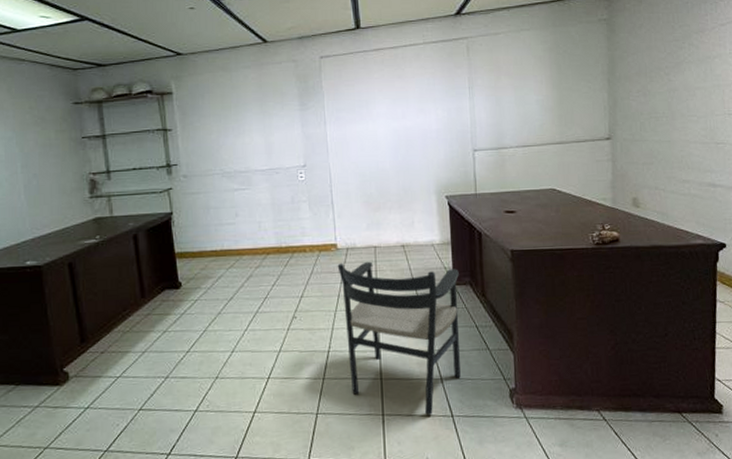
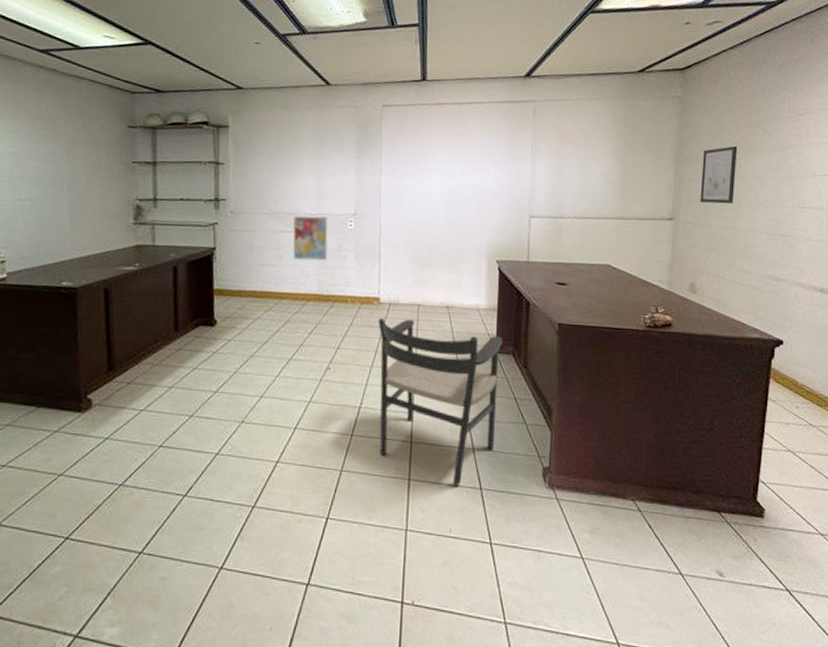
wall art: none [244,171,283,216] -> present [293,215,328,261]
wall art: none [633,61,667,119] -> present [700,145,738,204]

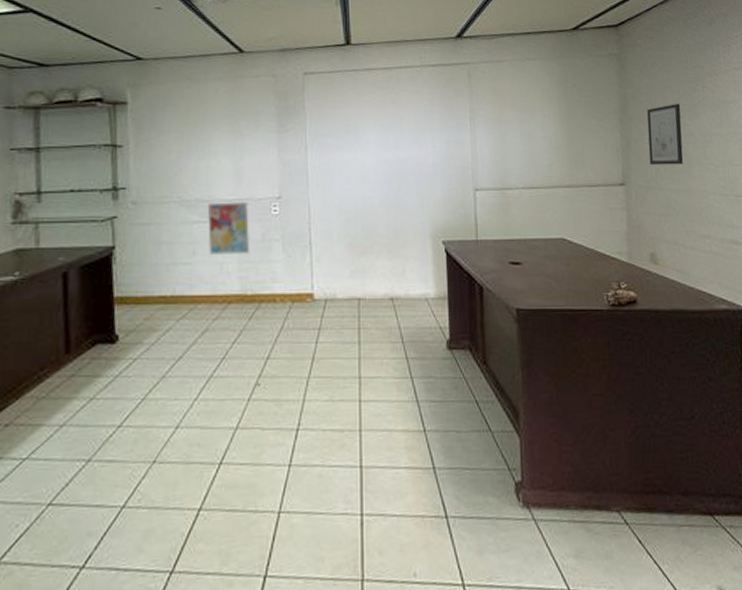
chair: present [378,317,502,485] -> none [313,316,458,515]

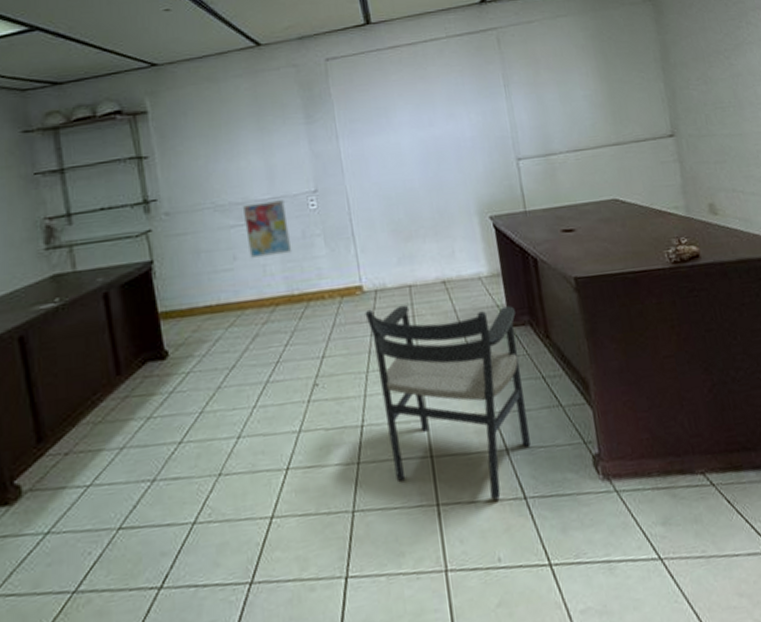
chair: none [313,316,458,515] -> present [365,305,530,500]
wall art: present [647,103,684,165] -> none [689,43,734,111]

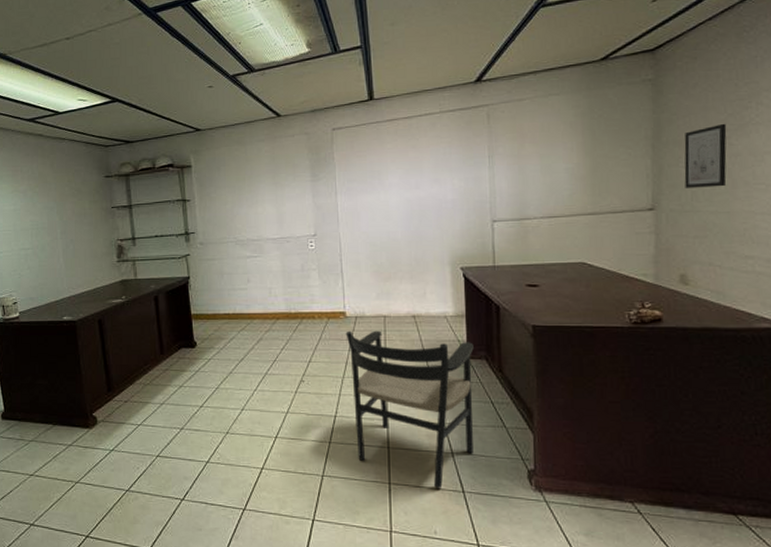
wall art: present [242,200,292,258] -> none [257,240,293,282]
wall art: none [689,43,734,111] -> present [684,123,727,188]

